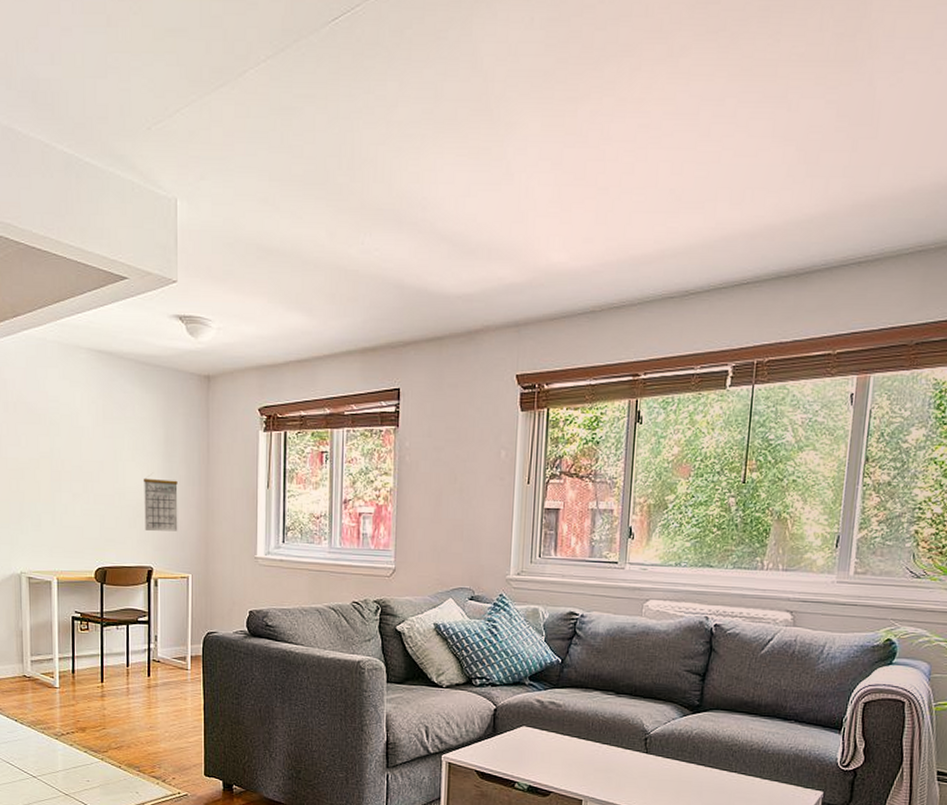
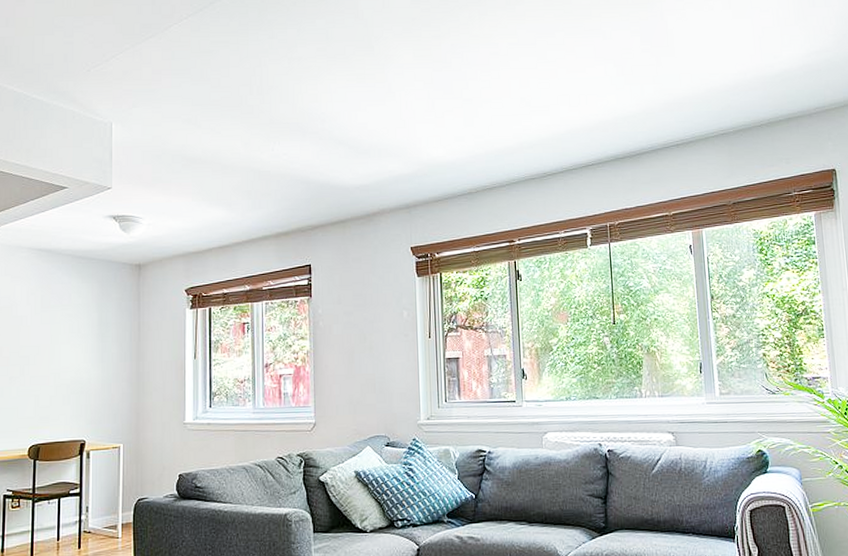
calendar: present [143,478,178,532] -> none [77,357,110,406]

